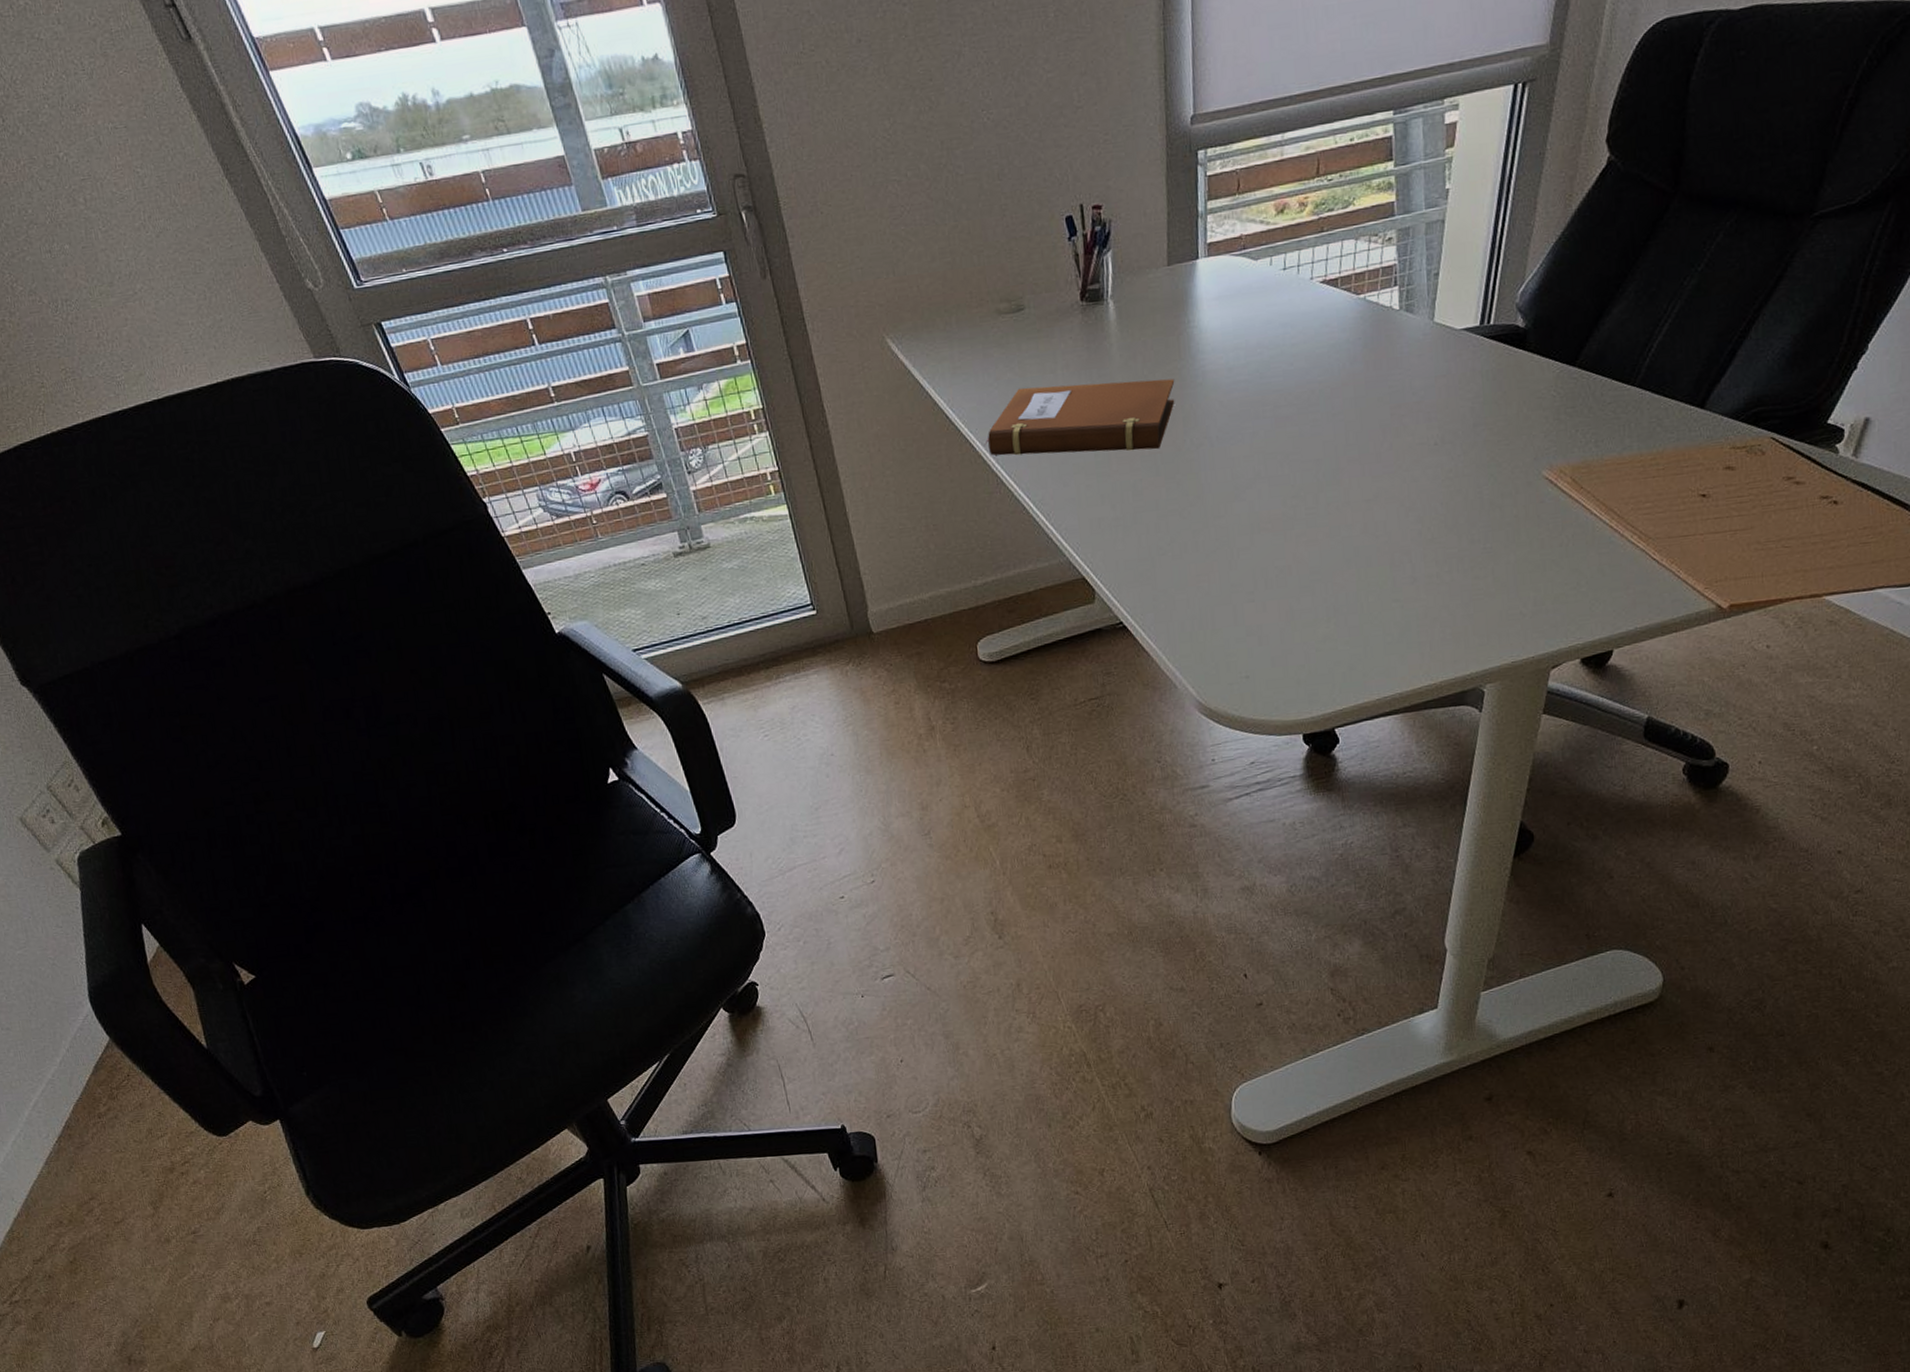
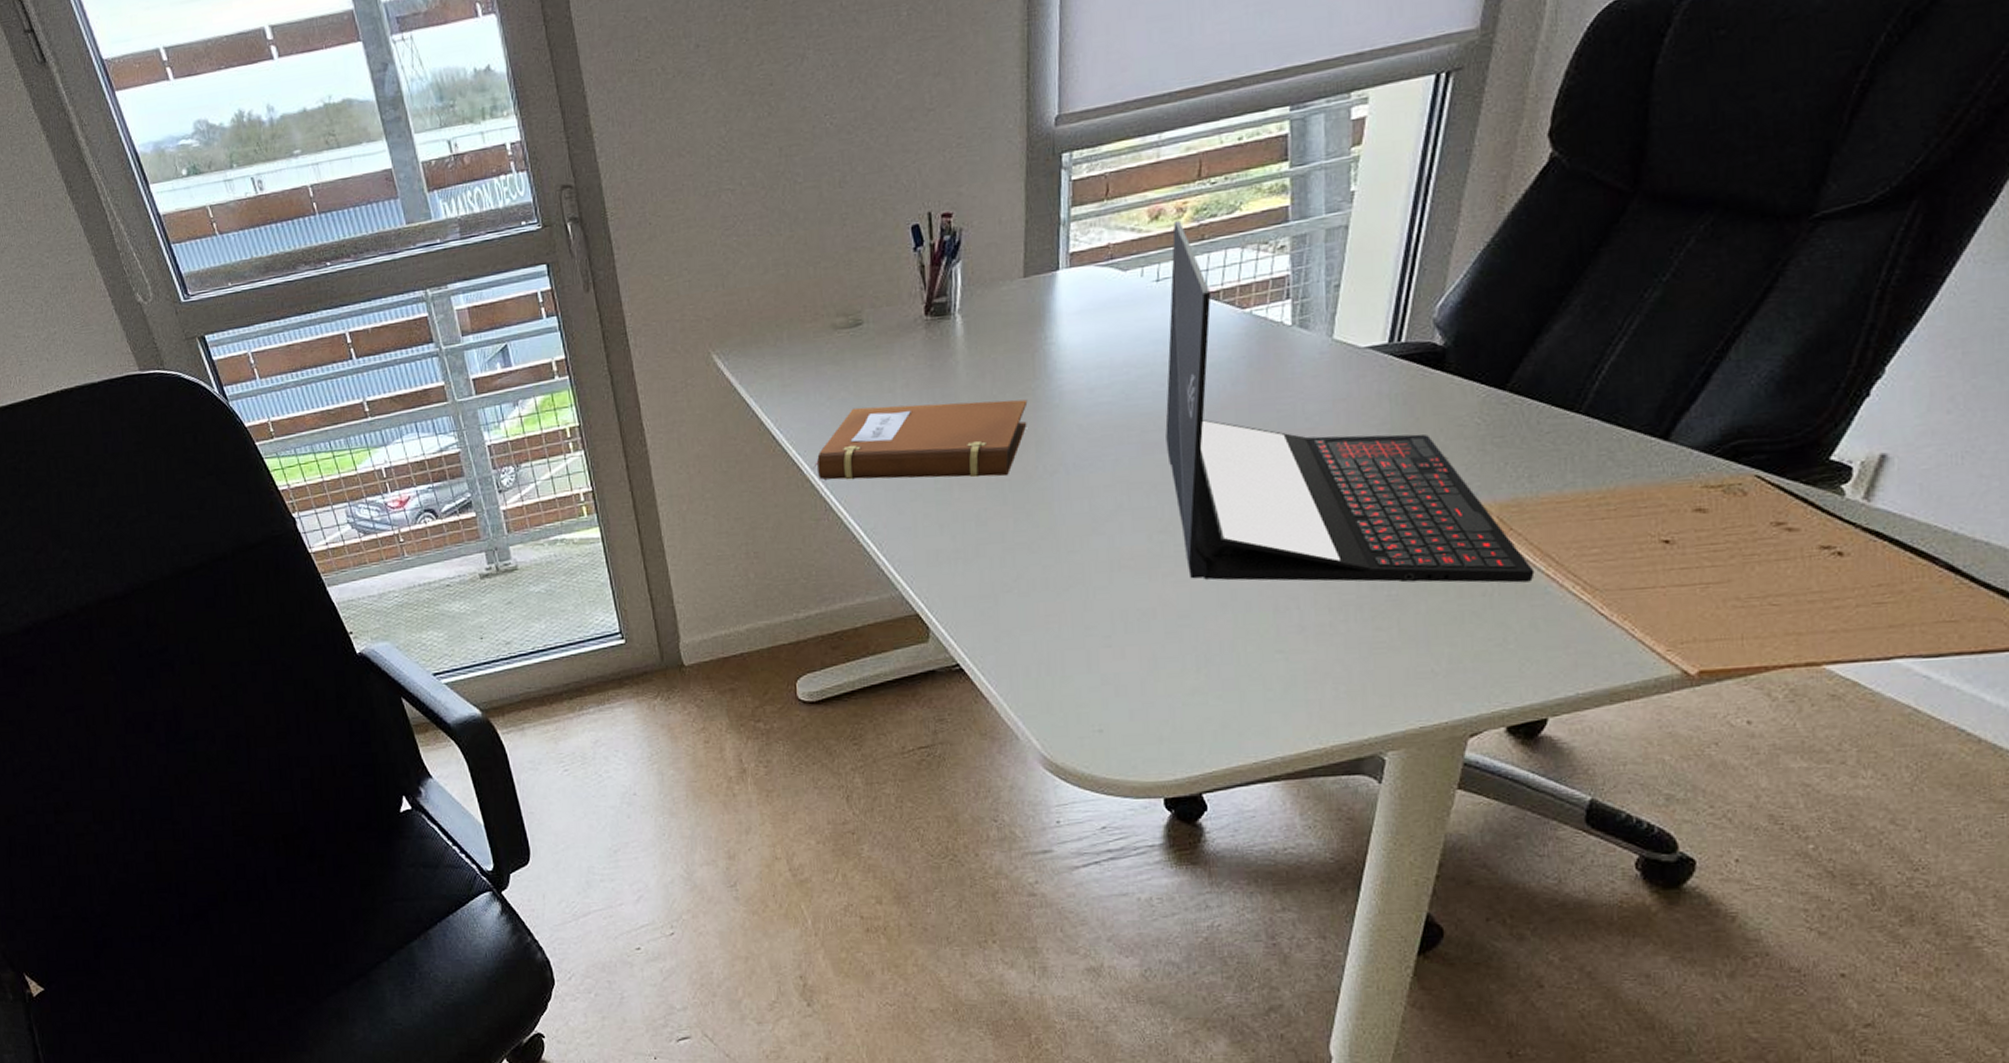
laptop: none [1294,214,1601,539] -> present [1165,221,1535,583]

